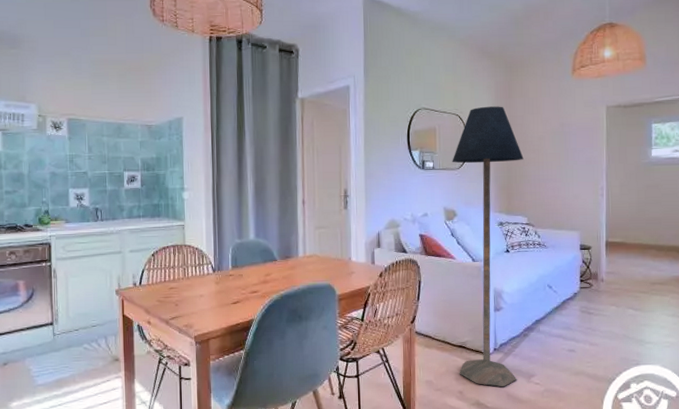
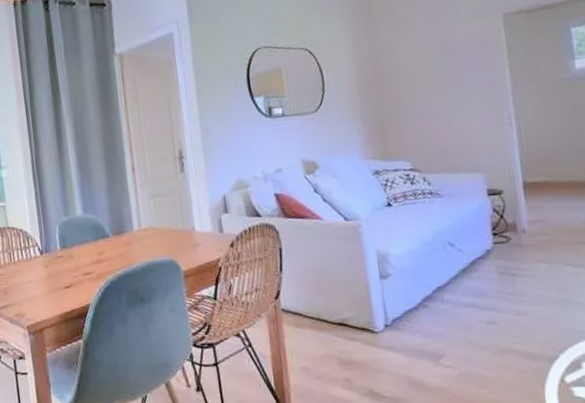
floor lamp: present [452,106,524,387] -> none [305,32,421,372]

